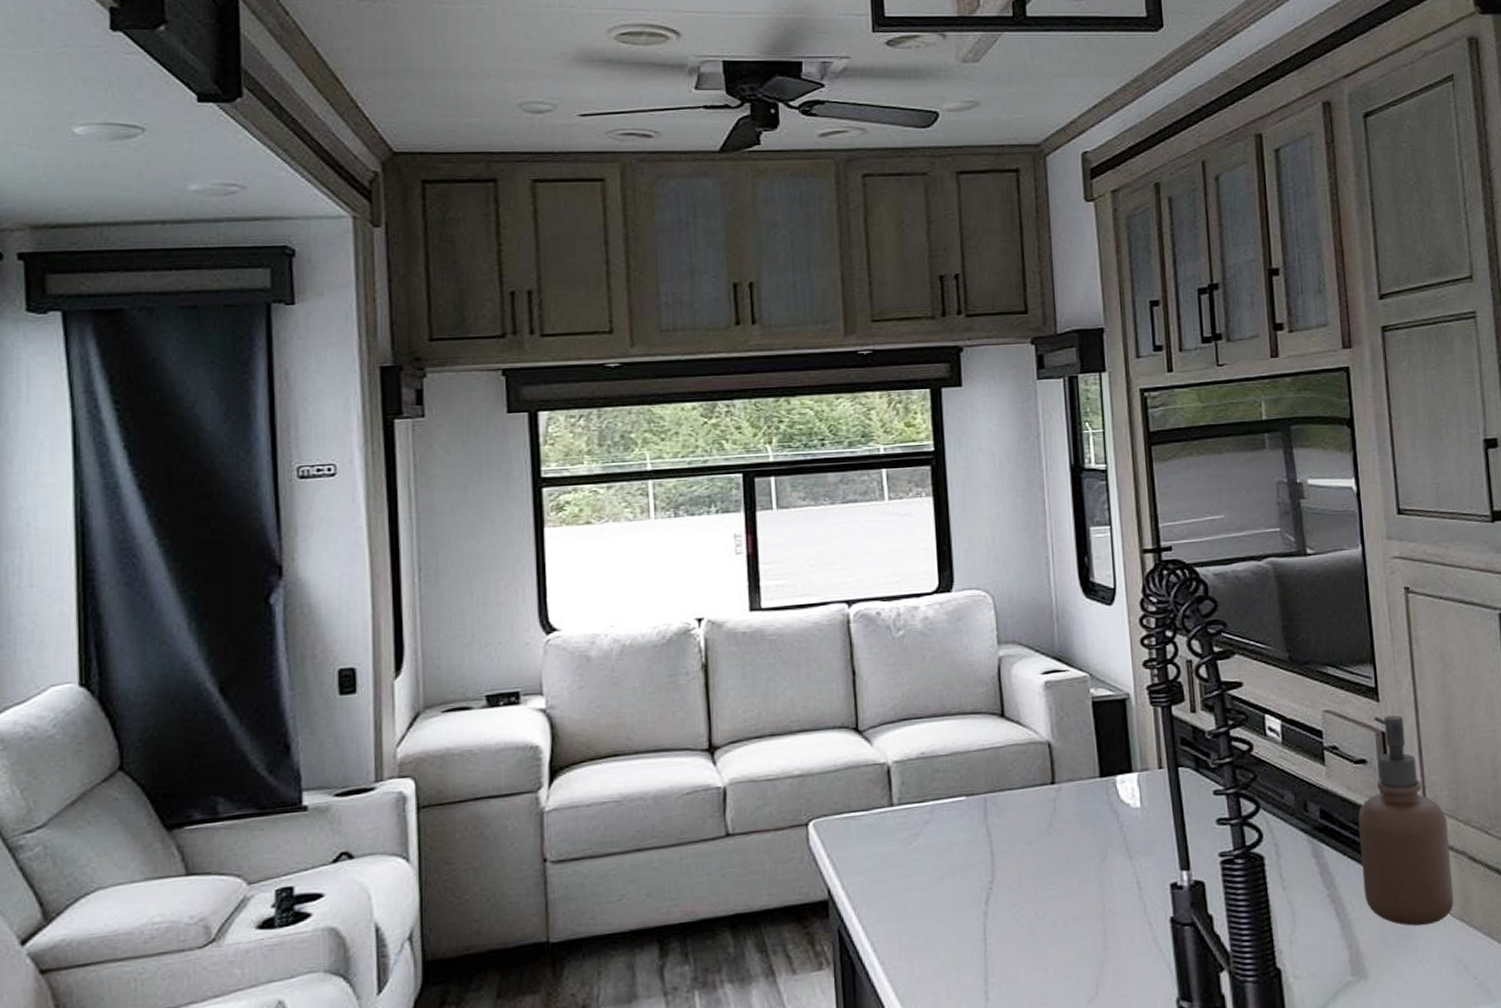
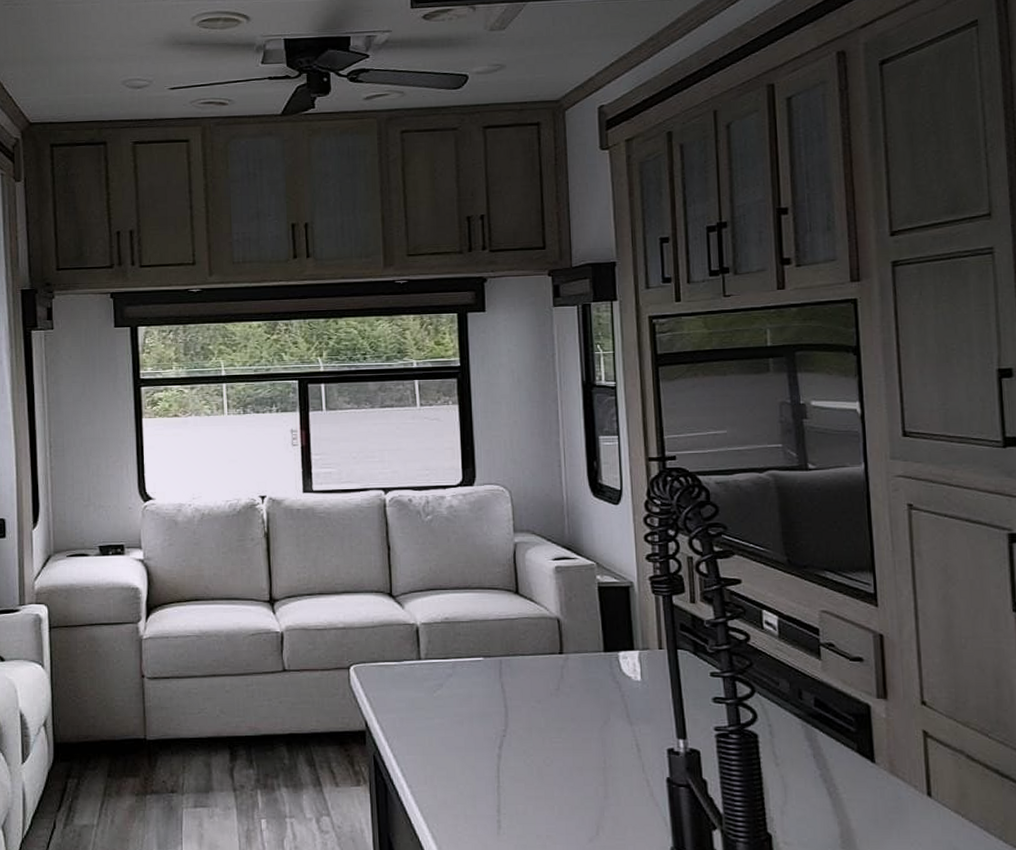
soap dispenser: present [1357,714,1454,926] -> none [852,619,950,813]

